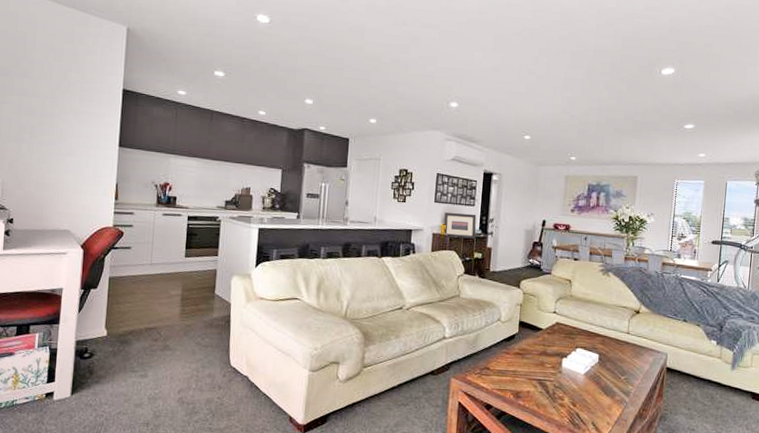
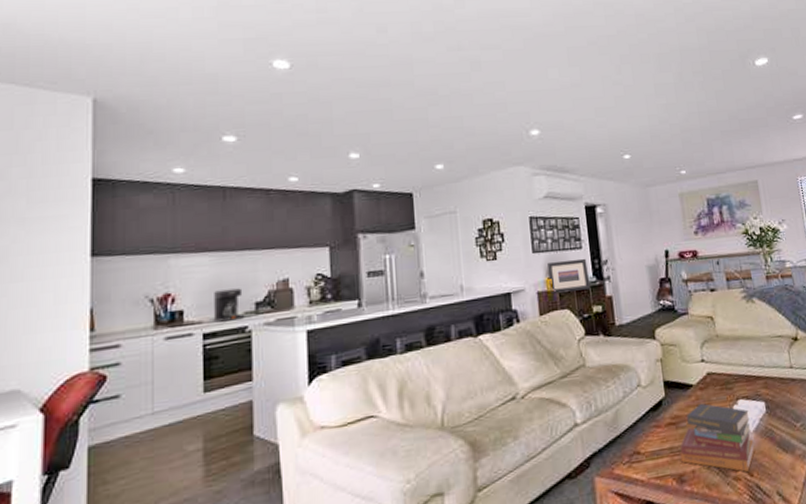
coffee maker: none [195,187,218,211] -> present [213,288,245,322]
books: none [520,343,584,403] -> present [680,403,755,473]

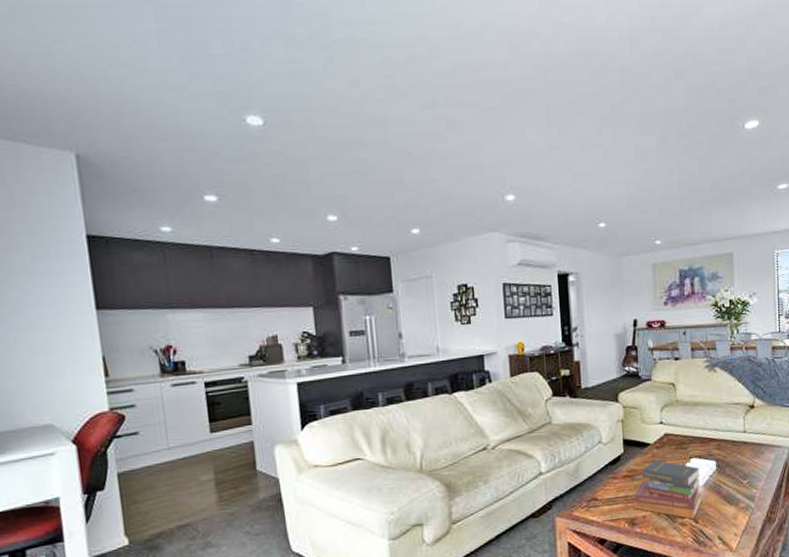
coffee maker: present [213,288,245,322] -> none [211,342,241,373]
picture frame: present [547,258,591,294] -> none [519,325,560,357]

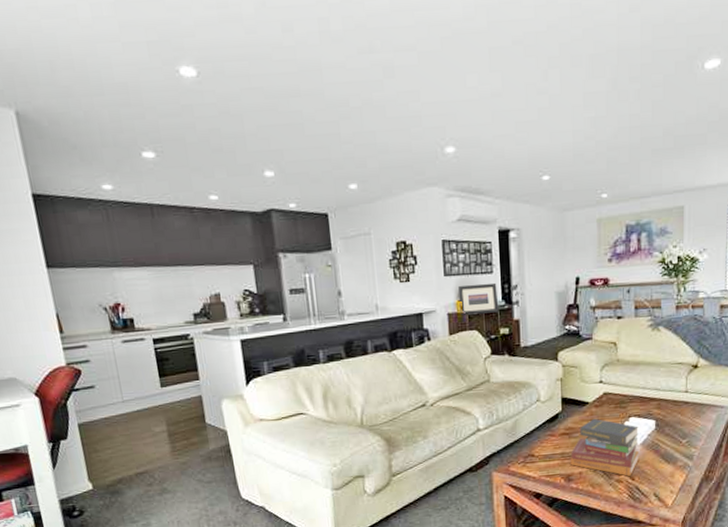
picture frame: none [519,325,560,357] -> present [458,282,499,315]

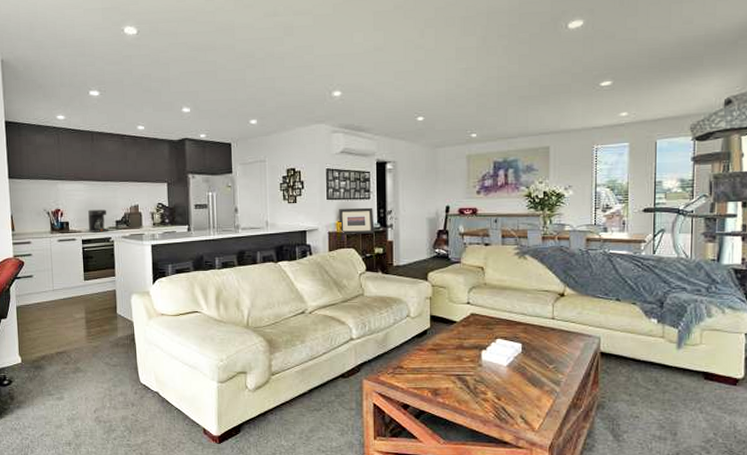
coffee maker: none [156,300,186,330] -> present [88,209,109,233]
books: present [570,418,640,477] -> none [438,337,506,397]

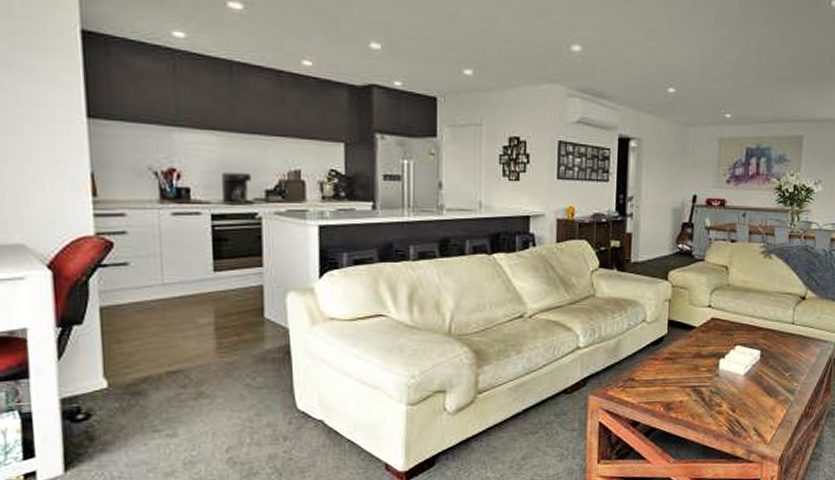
picture frame: present [339,207,375,234] -> none [570,191,612,223]

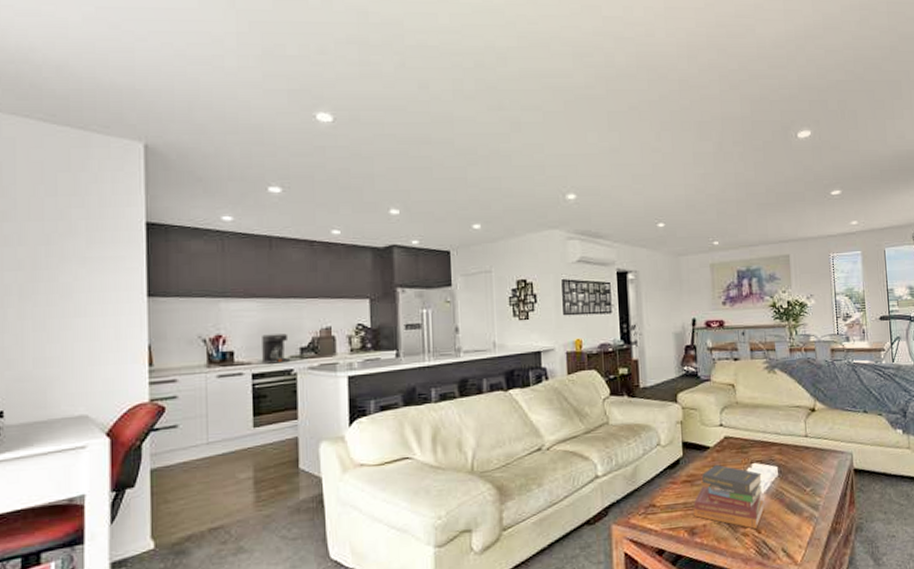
books: none [672,344,744,409] -> present [693,464,765,530]

